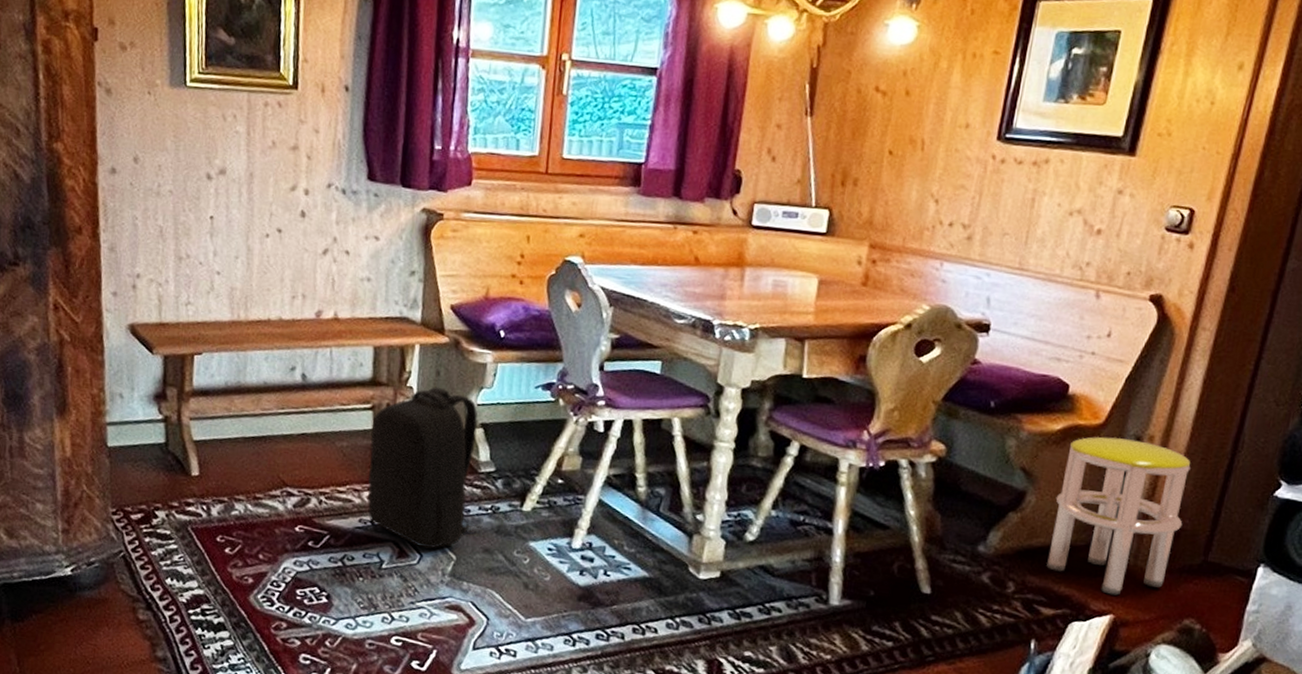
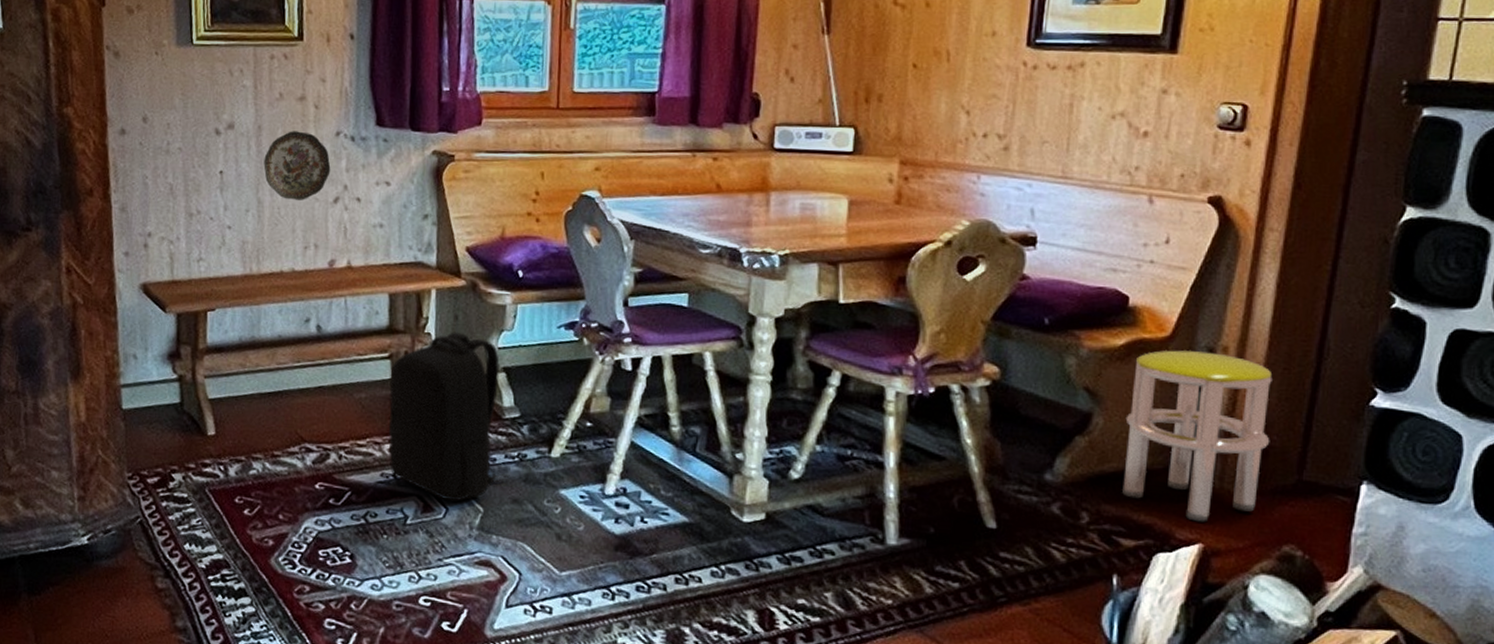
decorative plate: none [254,180,321,250] -> present [263,131,331,200]

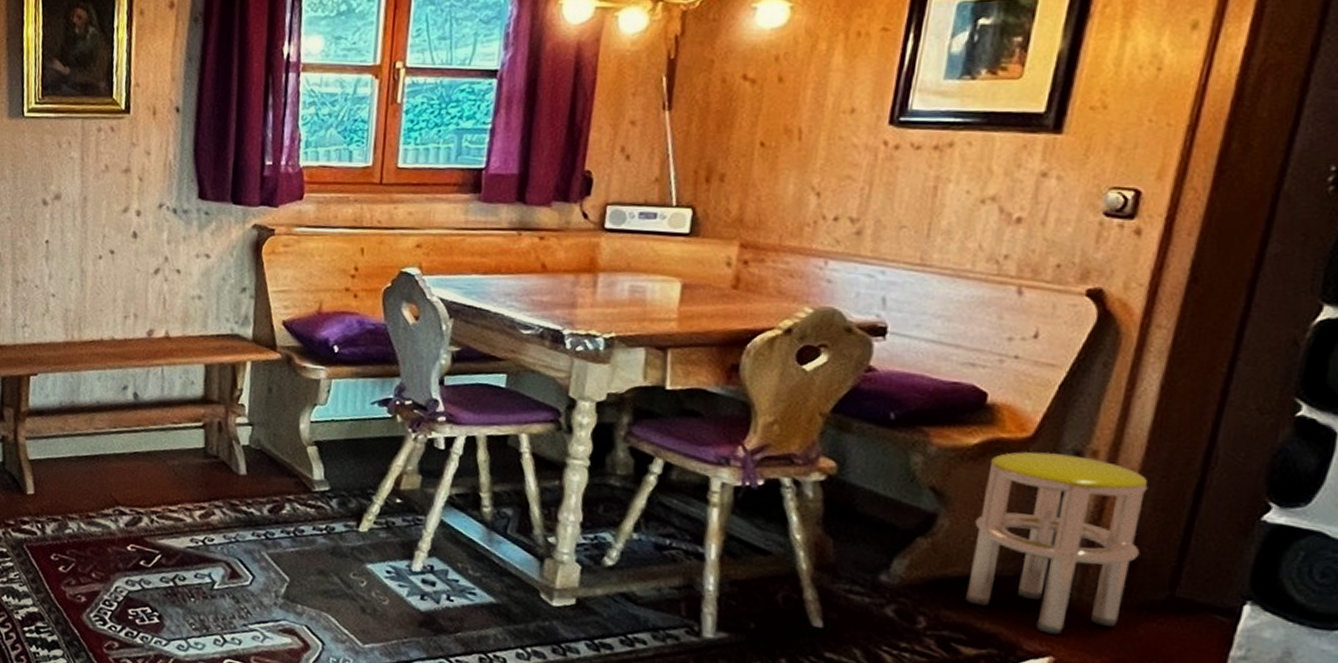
decorative plate: present [263,131,331,200] -> none [88,202,153,271]
backpack: present [388,331,509,502] -> none [199,404,316,570]

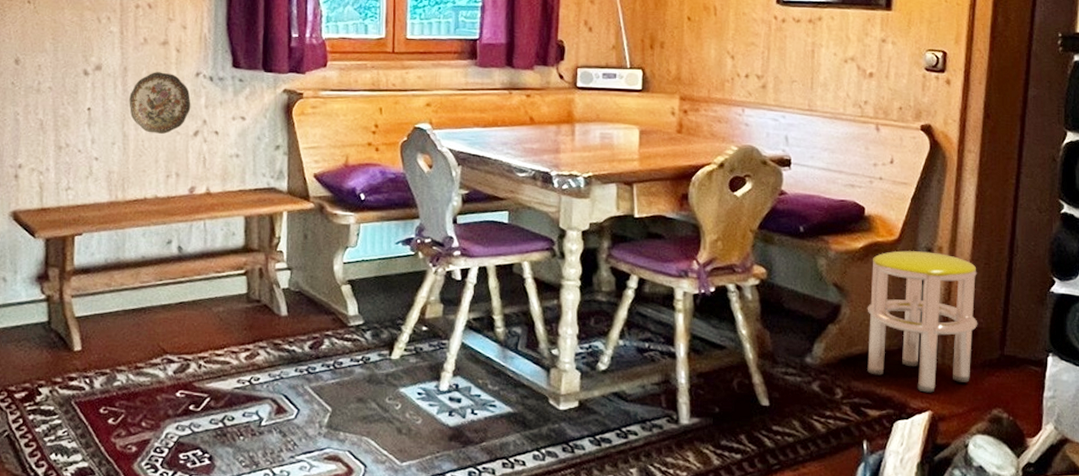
decorative plate: none [88,202,153,271] -> present [129,72,191,134]

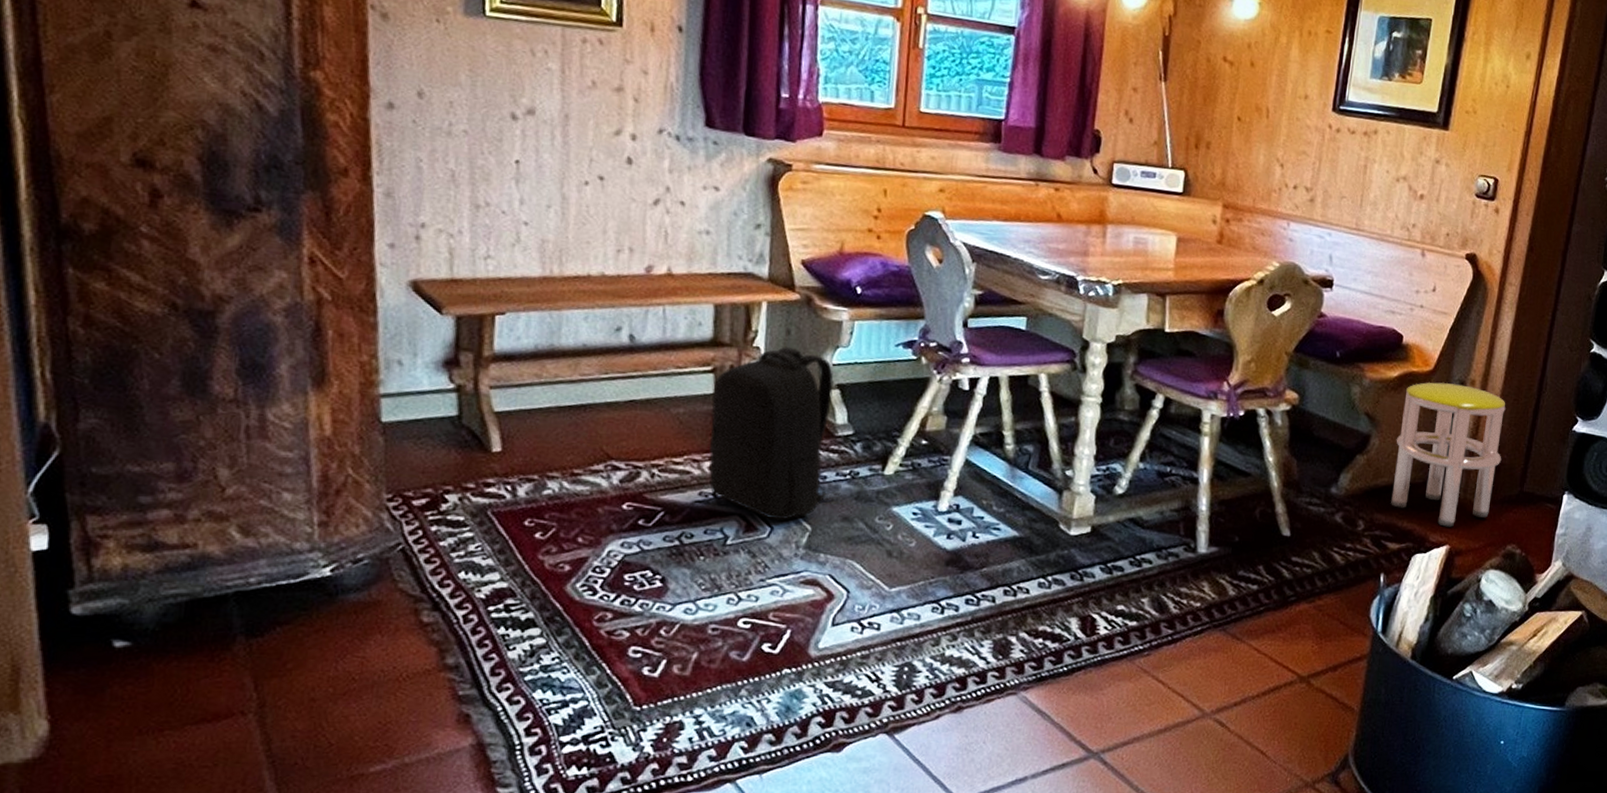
decorative plate: present [129,72,191,134] -> none [570,123,651,200]
backpack: none [244,249,354,403] -> present [709,346,839,520]

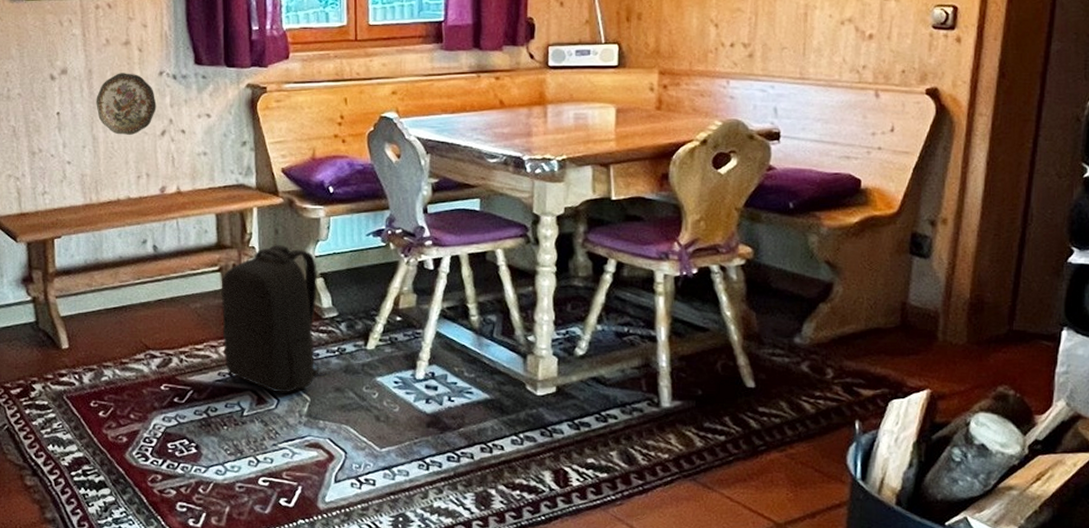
decorative plate: none [570,123,651,200] -> present [96,73,157,135]
stool: present [1391,382,1506,527] -> none [861,224,985,371]

